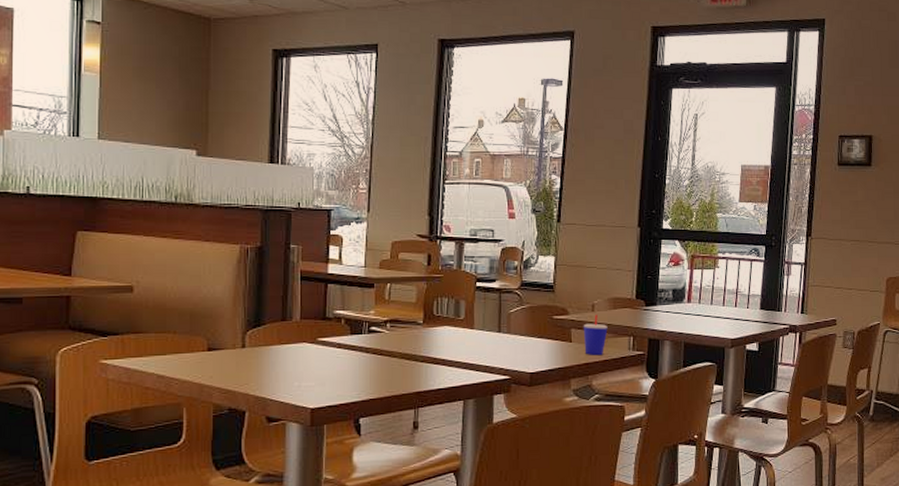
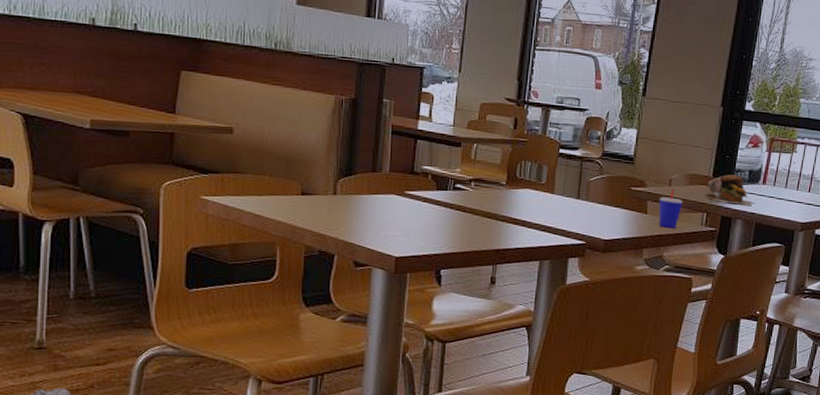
burger: none [630,295,682,326] -> present [705,174,755,206]

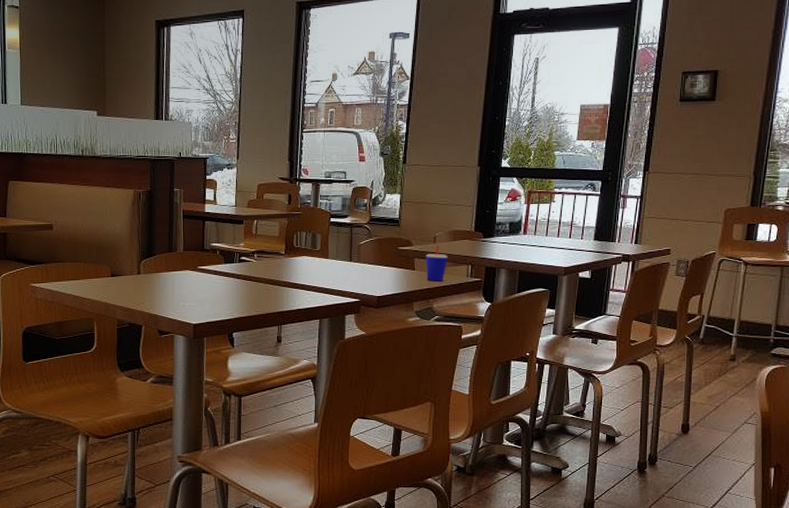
burger: present [705,174,755,206] -> none [468,228,518,256]

